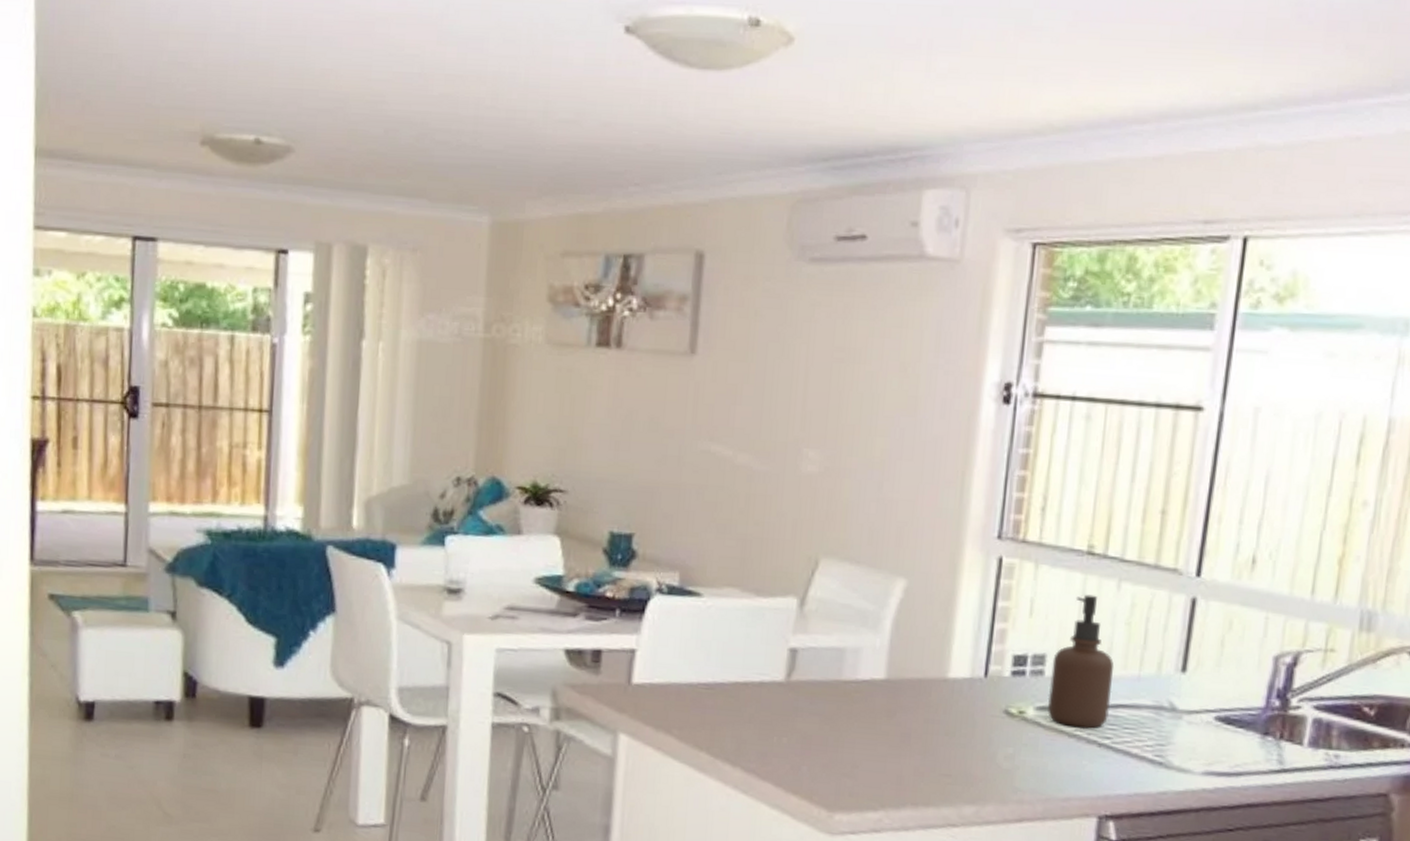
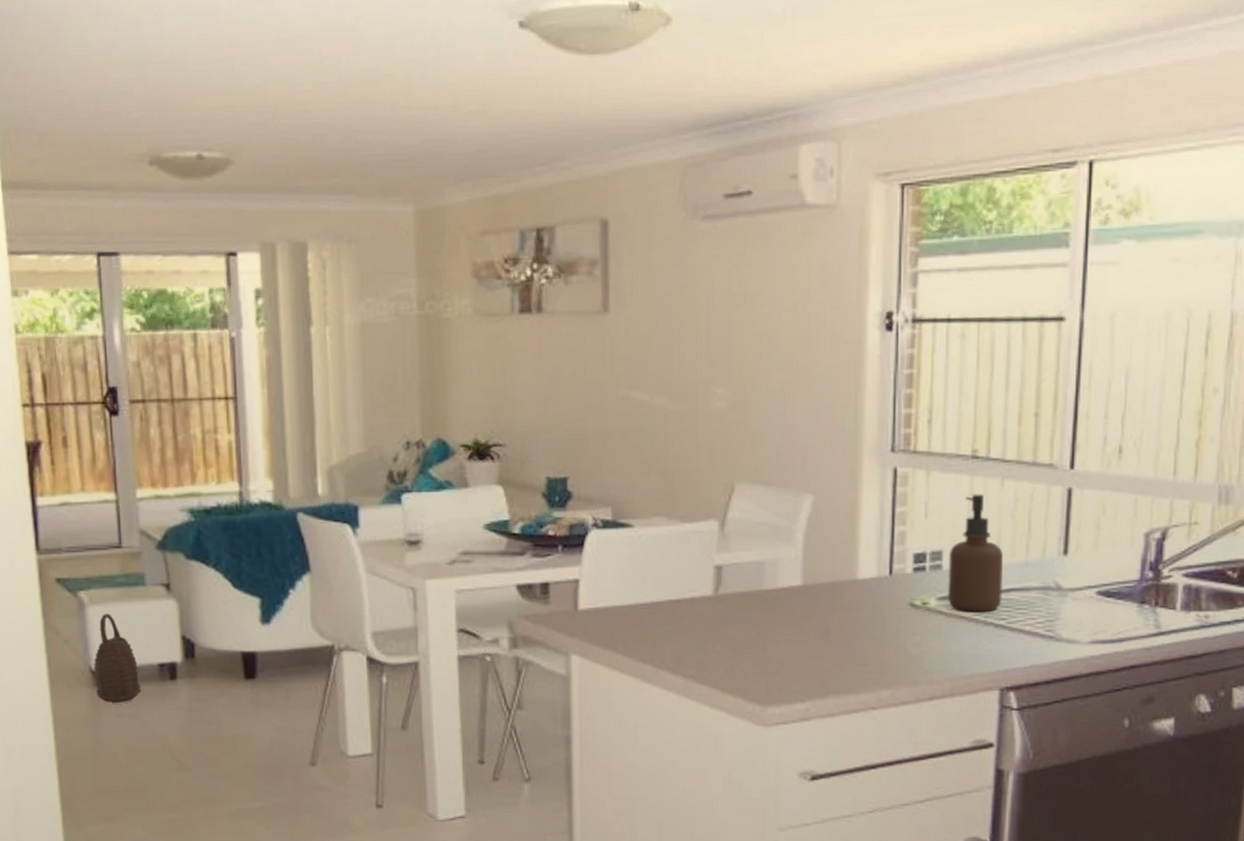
basket: none [80,639,132,742] -> present [94,614,142,704]

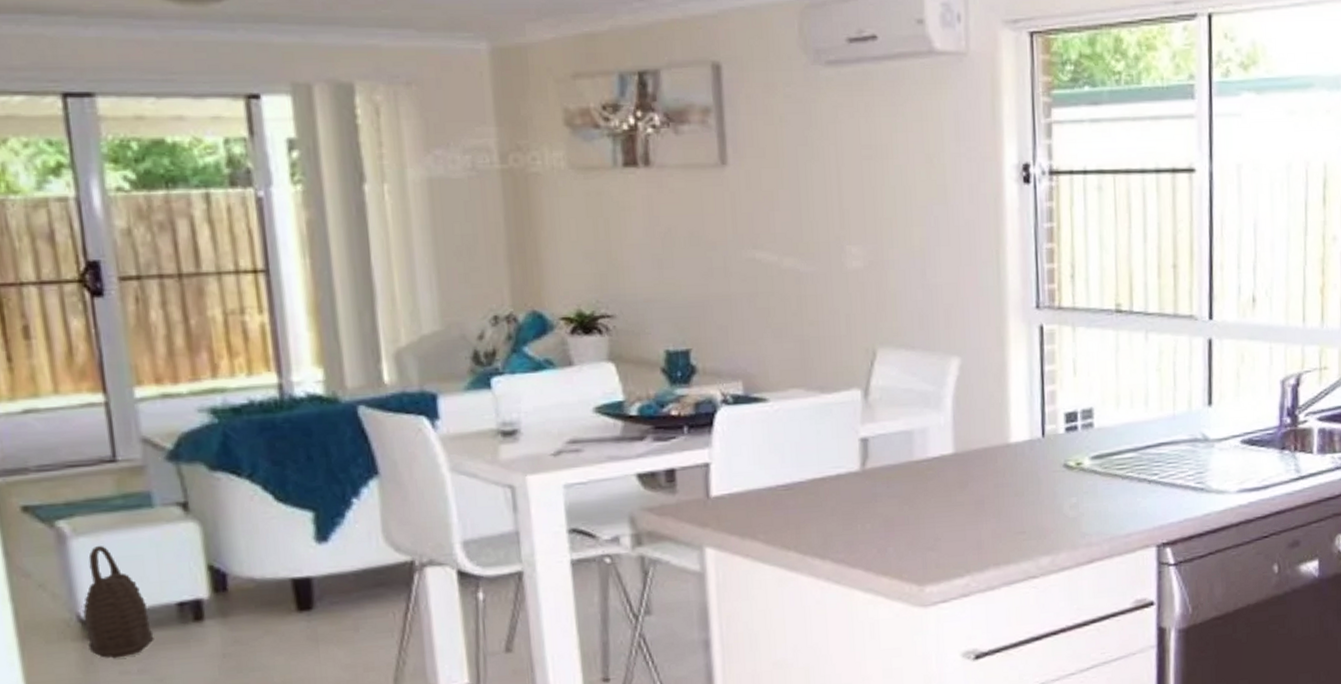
soap dispenser: present [947,494,1004,614] -> none [1099,348,1154,471]

